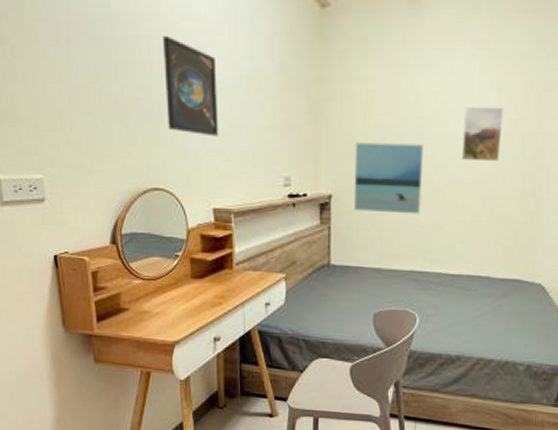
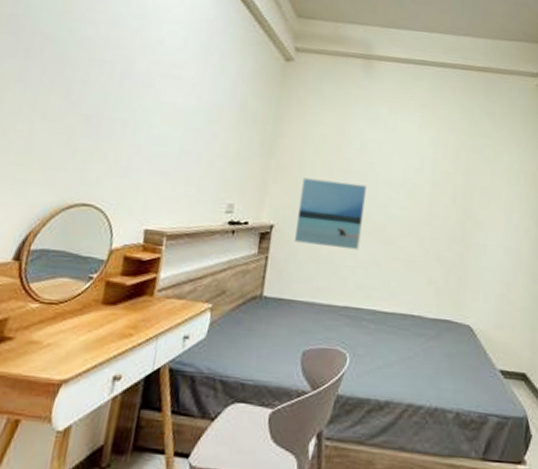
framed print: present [162,36,219,137] -> none [113,64,178,159]
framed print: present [462,106,504,162] -> none [401,157,439,207]

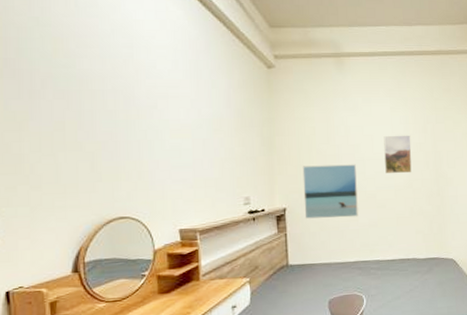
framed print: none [401,157,439,207] -> present [383,135,412,174]

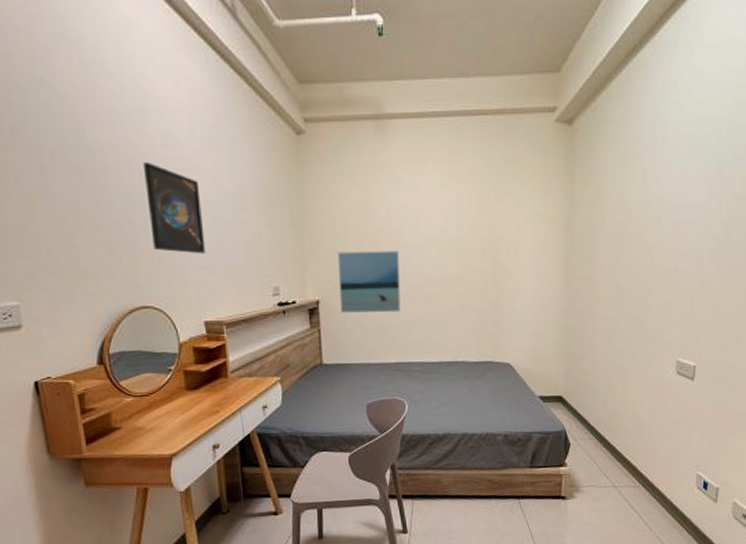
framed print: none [128,90,183,169] -> present [142,163,206,254]
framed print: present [383,135,412,174] -> none [432,215,465,263]

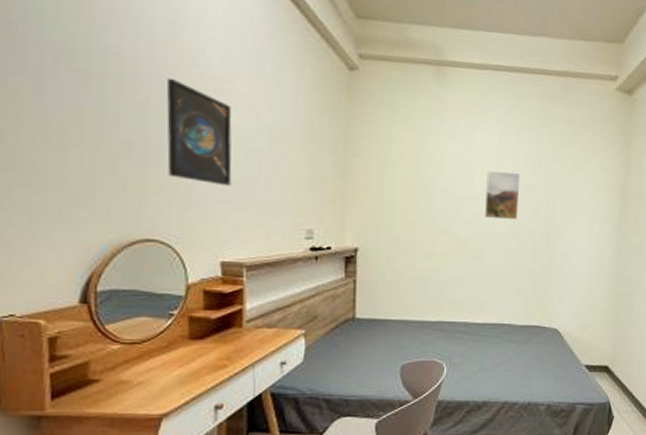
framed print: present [337,250,401,313] -> none [380,198,449,268]
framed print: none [432,215,465,263] -> present [485,171,521,220]

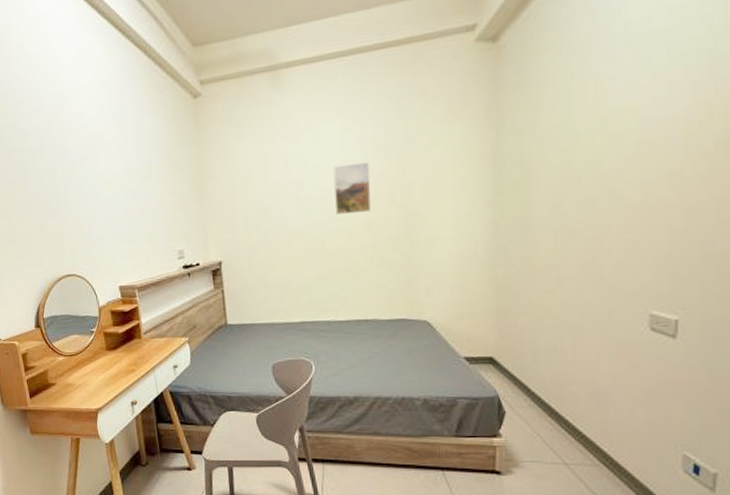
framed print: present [166,79,232,186] -> none [62,143,118,224]

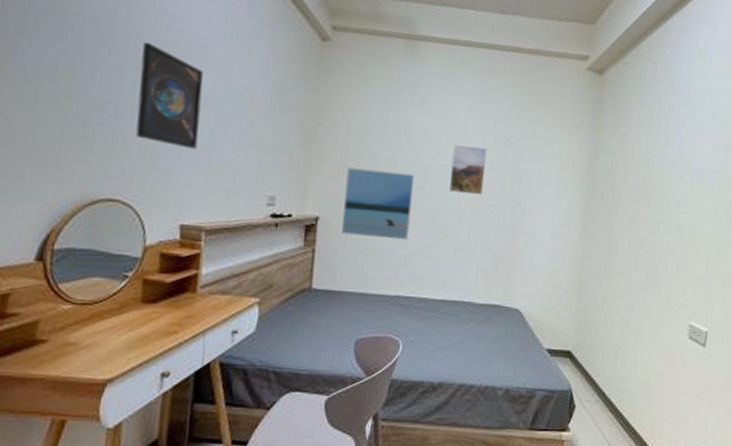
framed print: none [62,143,118,224] -> present [136,42,203,150]
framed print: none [237,205,304,273] -> present [341,167,414,241]

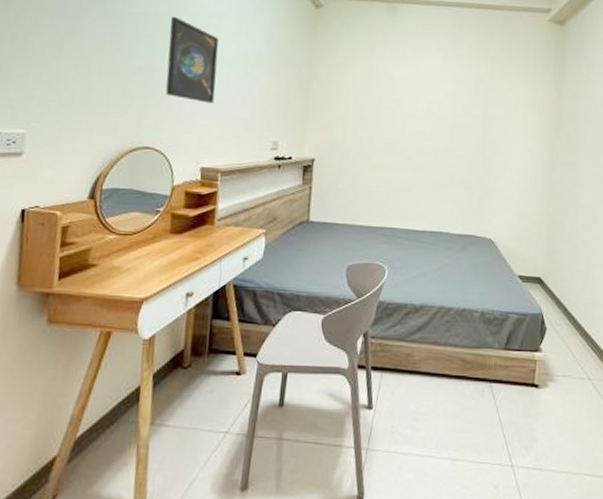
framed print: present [341,167,414,241] -> none [333,115,396,178]
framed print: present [449,145,487,196] -> none [427,93,460,137]

